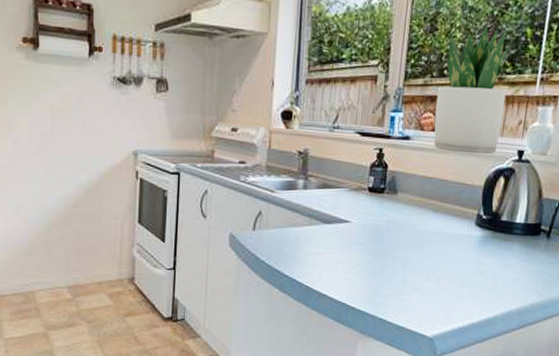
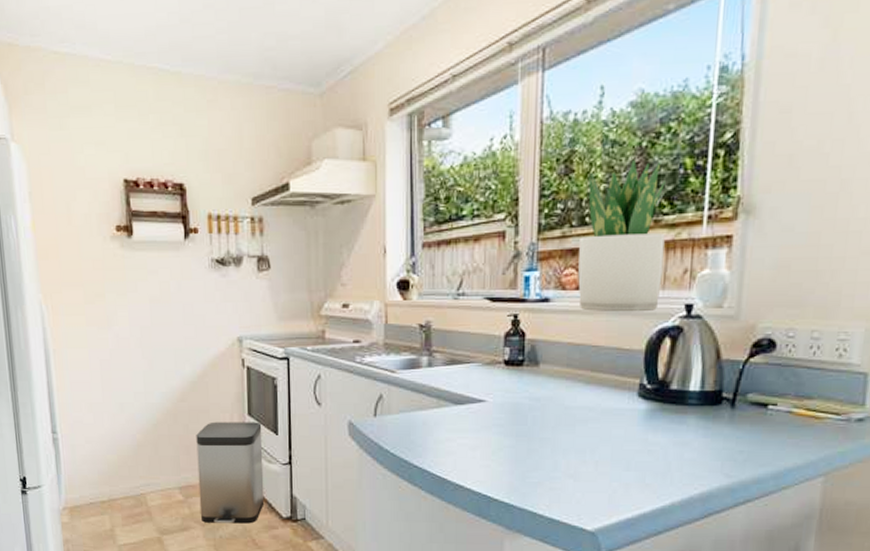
pedal bin: none [86,227,151,322] -> present [196,421,264,524]

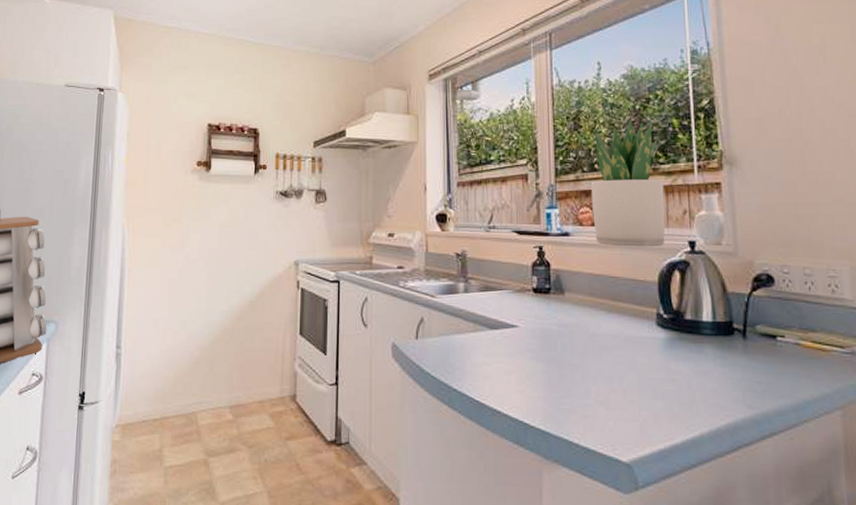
pedal bin: present [196,421,264,524] -> none [247,340,312,447]

